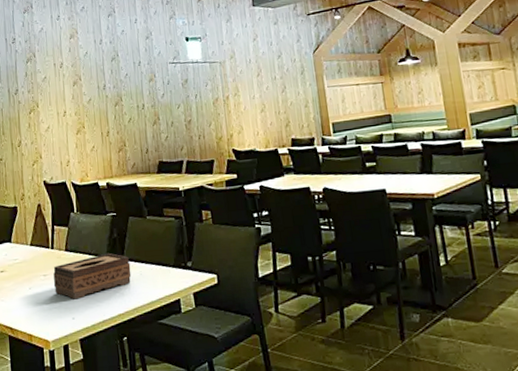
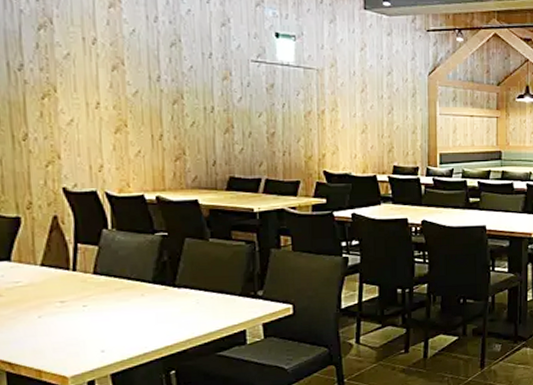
tissue box: present [53,252,132,300] -> none [75,278,185,330]

